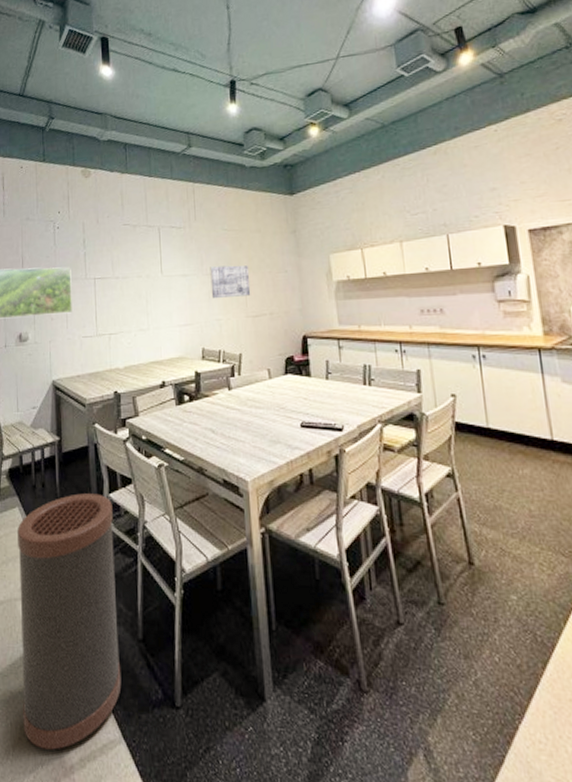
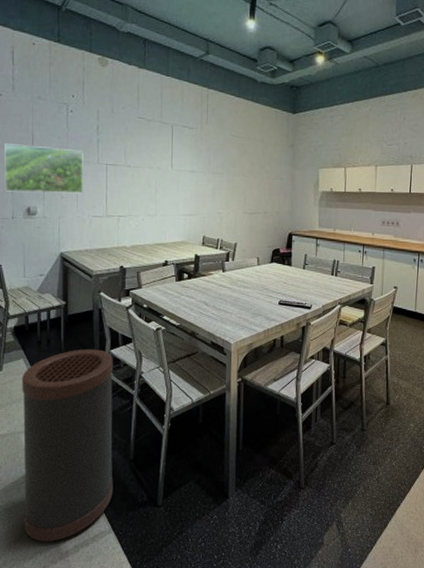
wall art: present [210,265,251,299] -> none [215,167,251,196]

